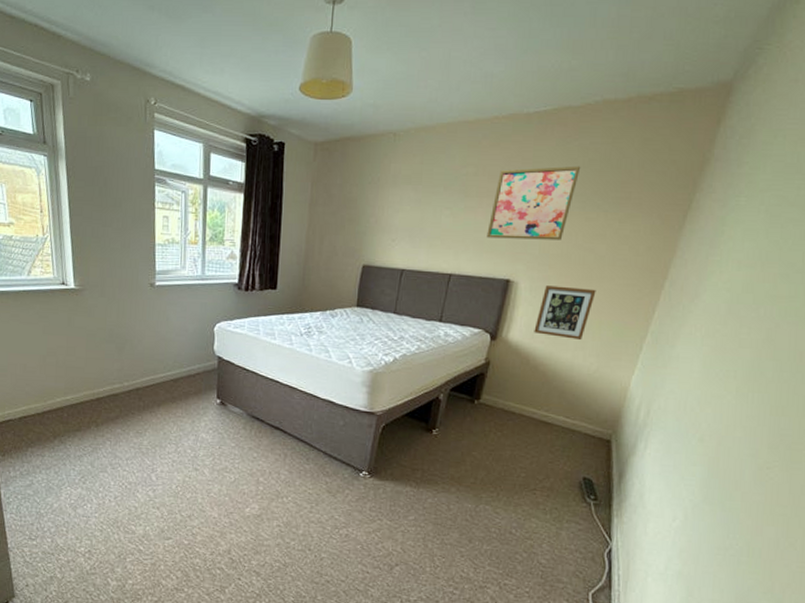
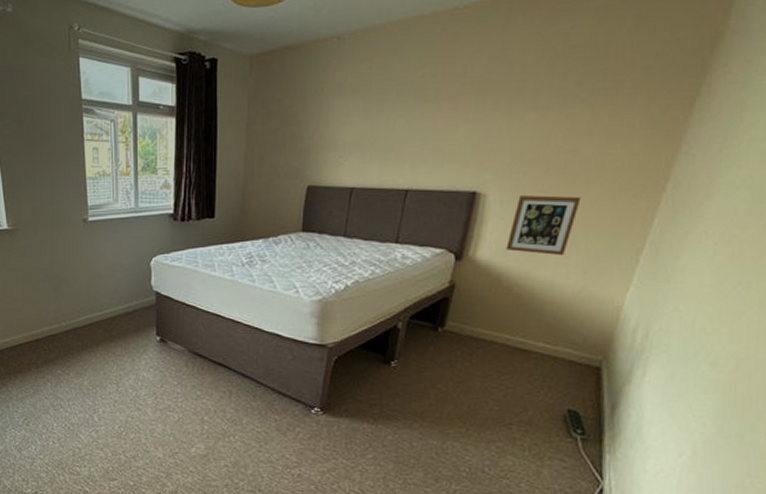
wall art: present [487,166,581,240] -> none [448,55,560,146]

